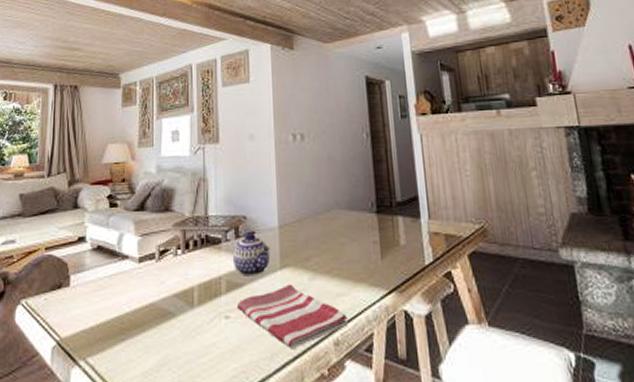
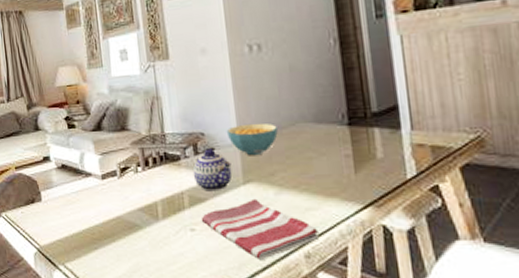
cereal bowl: none [267,208,315,241] -> present [226,122,278,156]

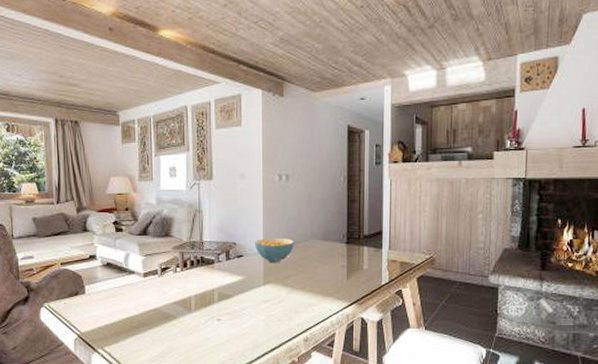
teapot: present [193,149,233,192] -> none [223,256,256,290]
dish towel: present [201,198,319,259] -> none [226,296,316,343]

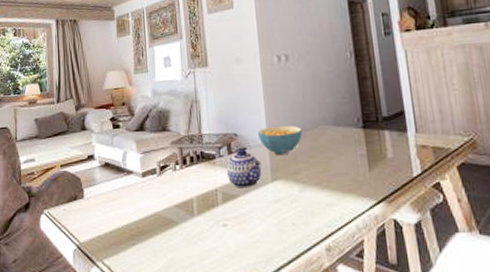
teapot: none [223,256,256,290] -> present [226,148,262,189]

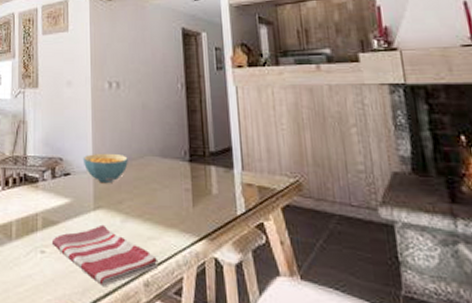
teapot: present [226,148,262,189] -> none [48,174,85,215]
dish towel: none [232,195,339,253] -> present [51,224,159,286]

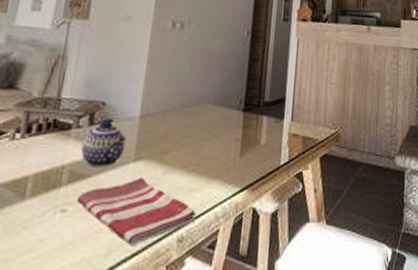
teapot: none [48,174,85,215] -> present [81,120,127,168]
cereal bowl: present [82,153,128,184] -> none [129,98,181,132]

